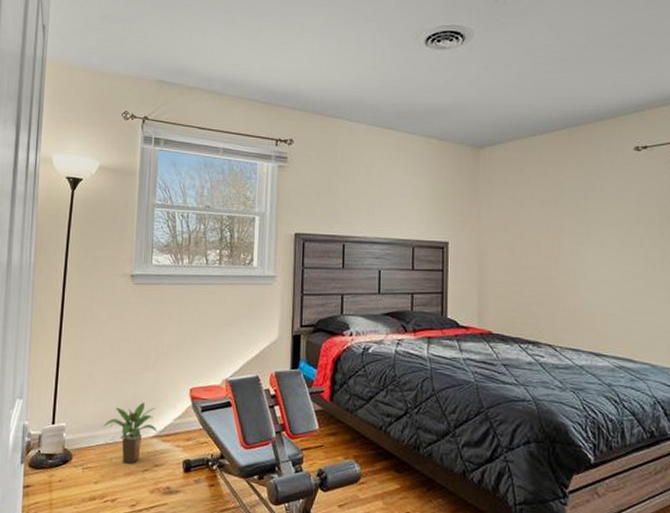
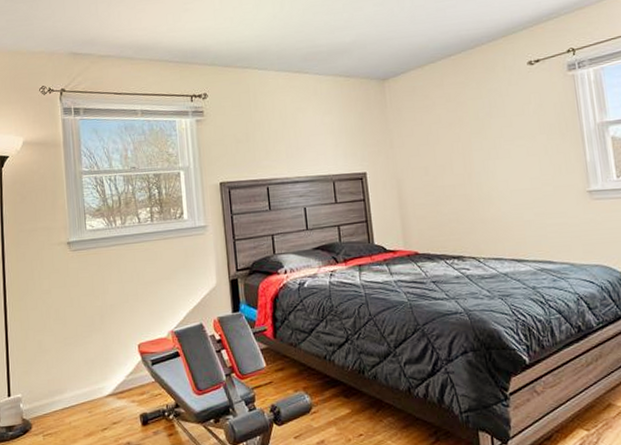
potted plant: present [103,402,157,464] -> none [58,363,111,426]

